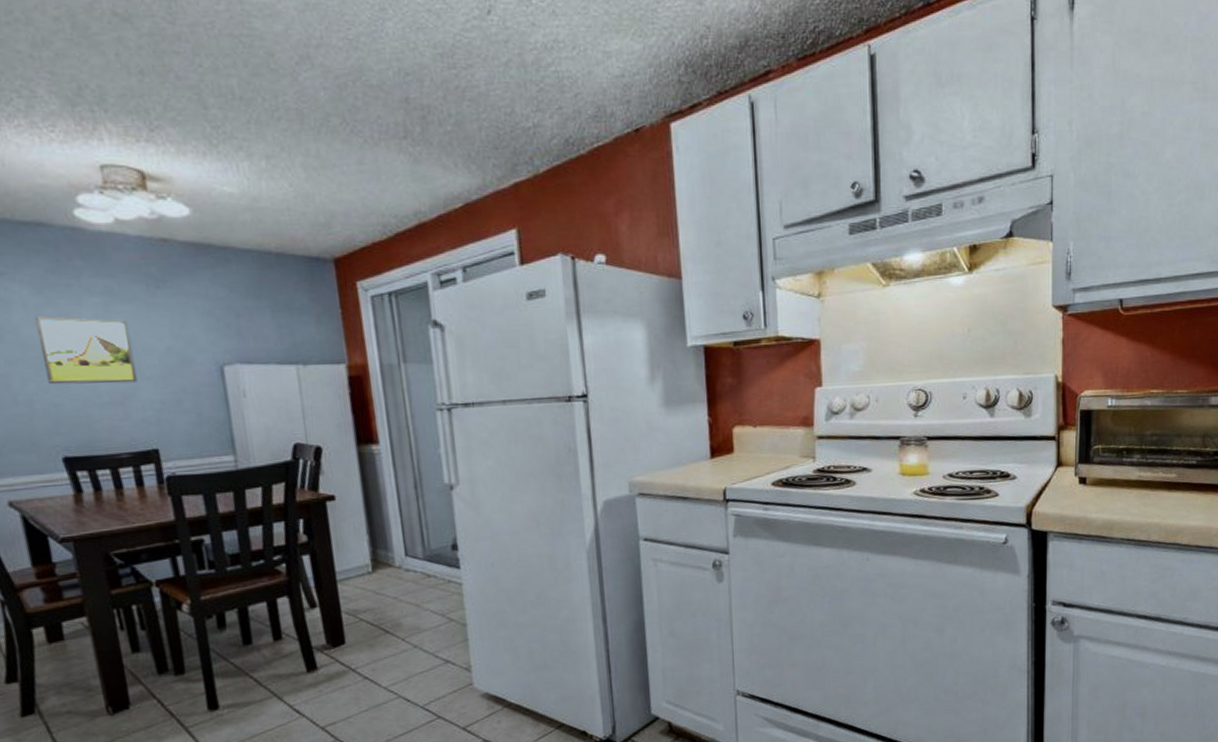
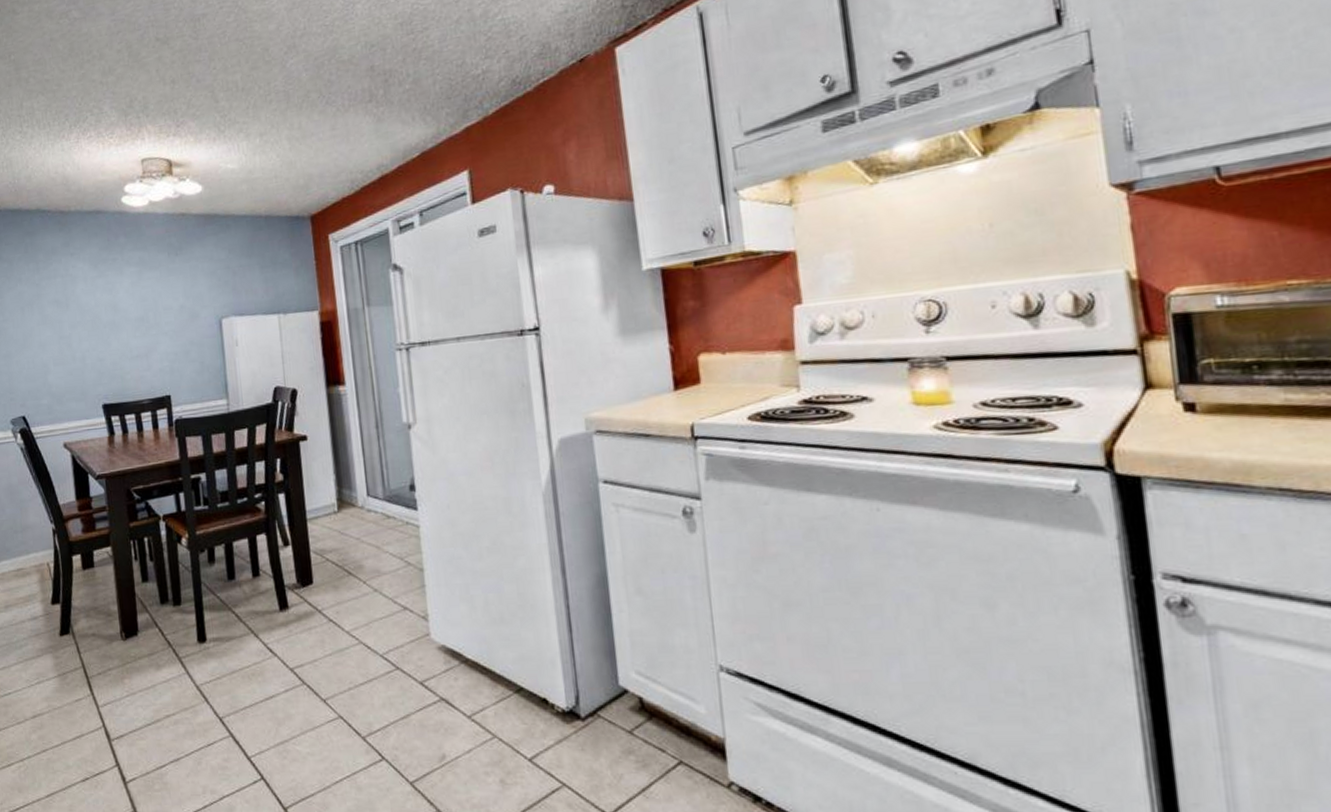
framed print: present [35,316,138,385] -> none [91,284,158,343]

